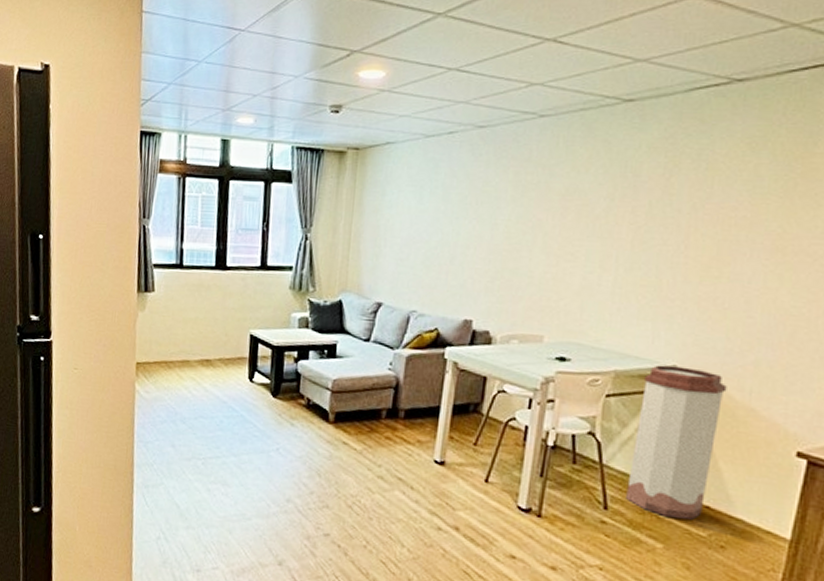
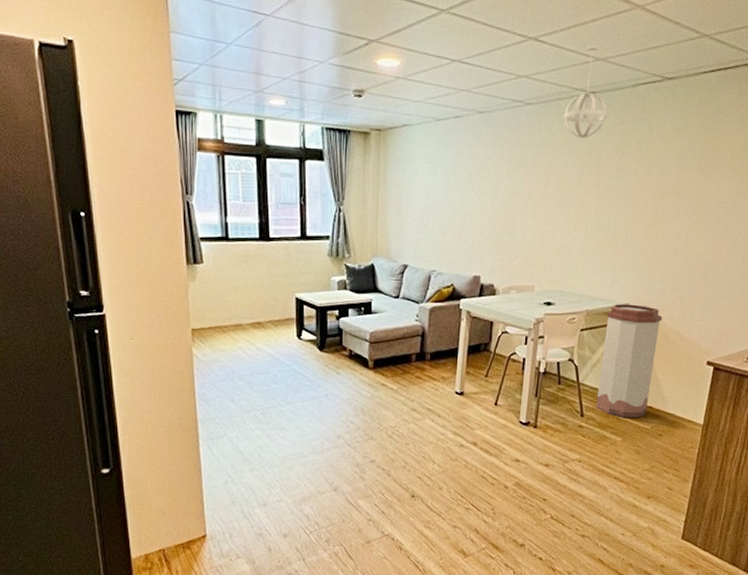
pendant light: none [588,44,651,156] -> present [563,45,608,138]

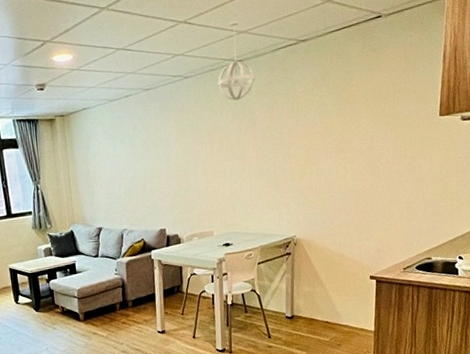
trash can: present [596,304,663,418] -> none [279,235,327,334]

